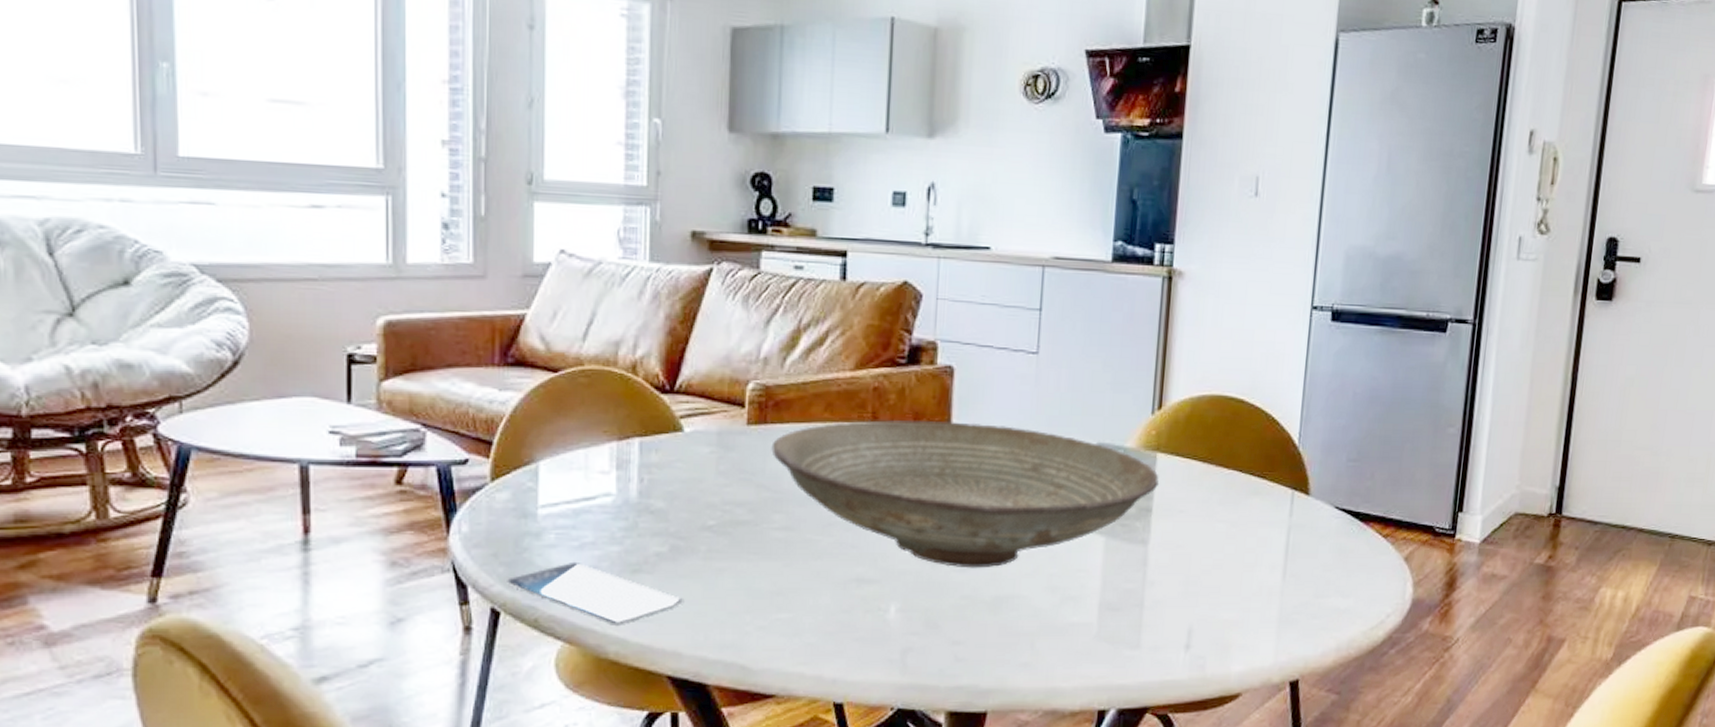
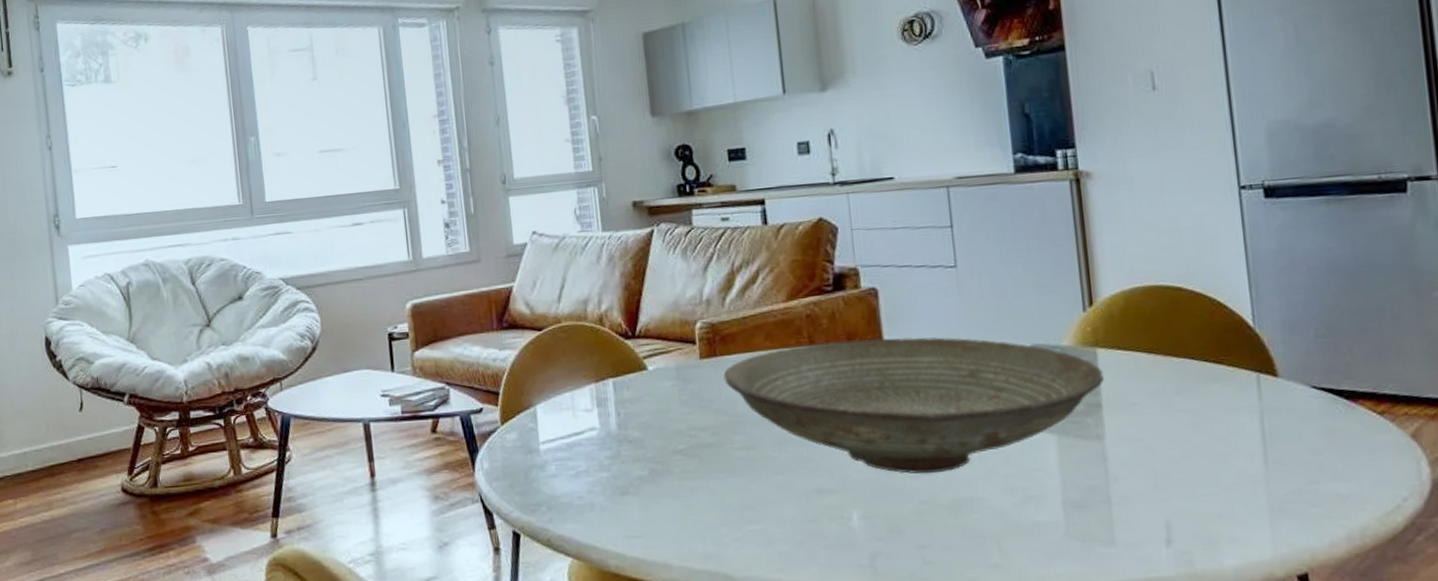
smartphone: present [507,561,685,624] -> none [522,488,668,541]

